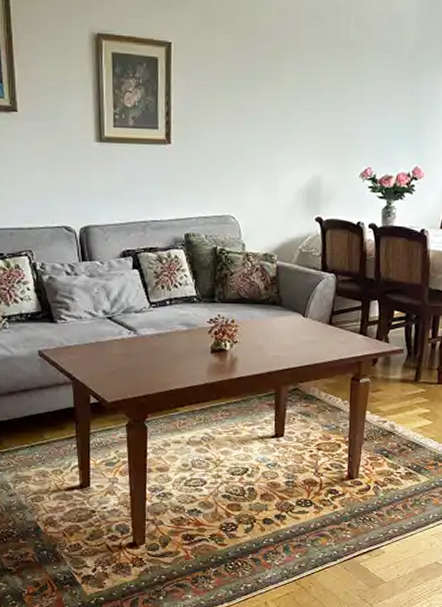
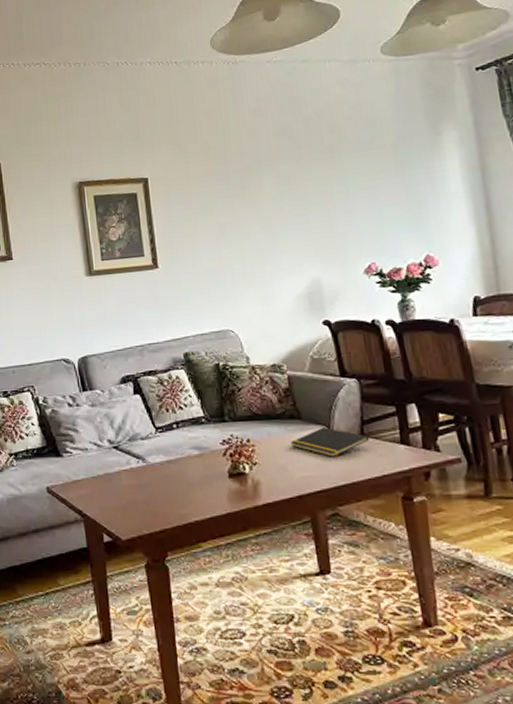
notepad: none [269,315,336,341] -> present [291,427,370,457]

